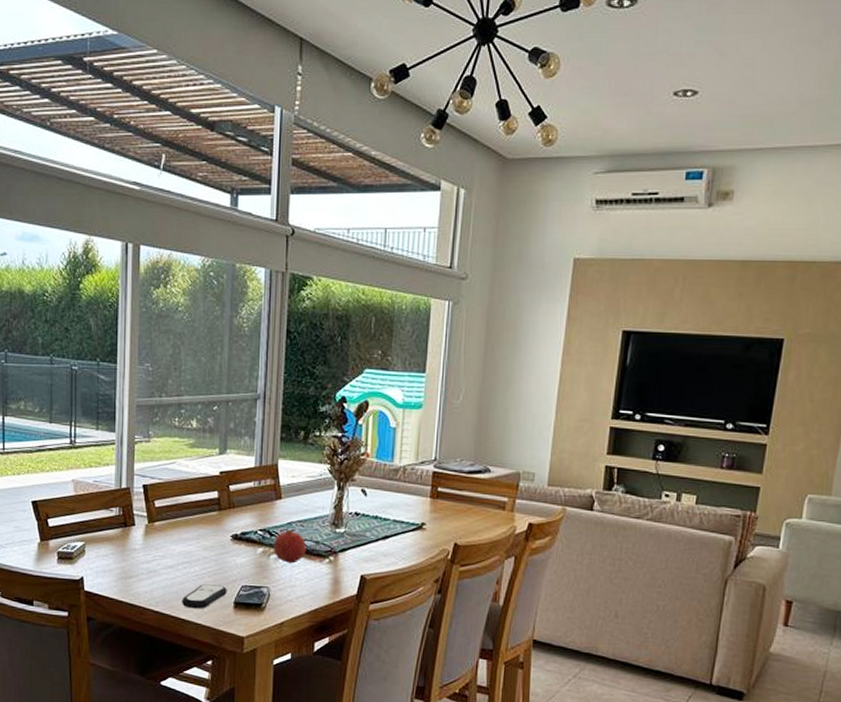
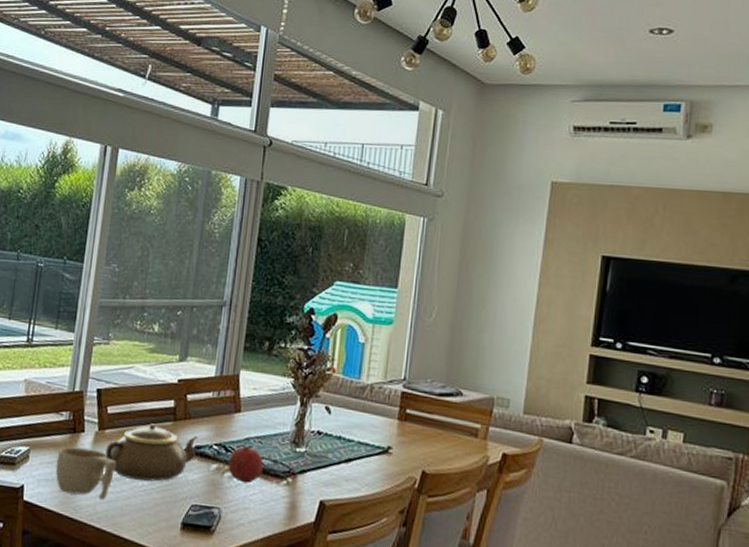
cup: none [111,540,167,587] -> present [55,447,116,501]
teapot: none [157,514,243,567] -> present [105,423,198,482]
remote control: present [182,584,227,609] -> none [126,500,175,529]

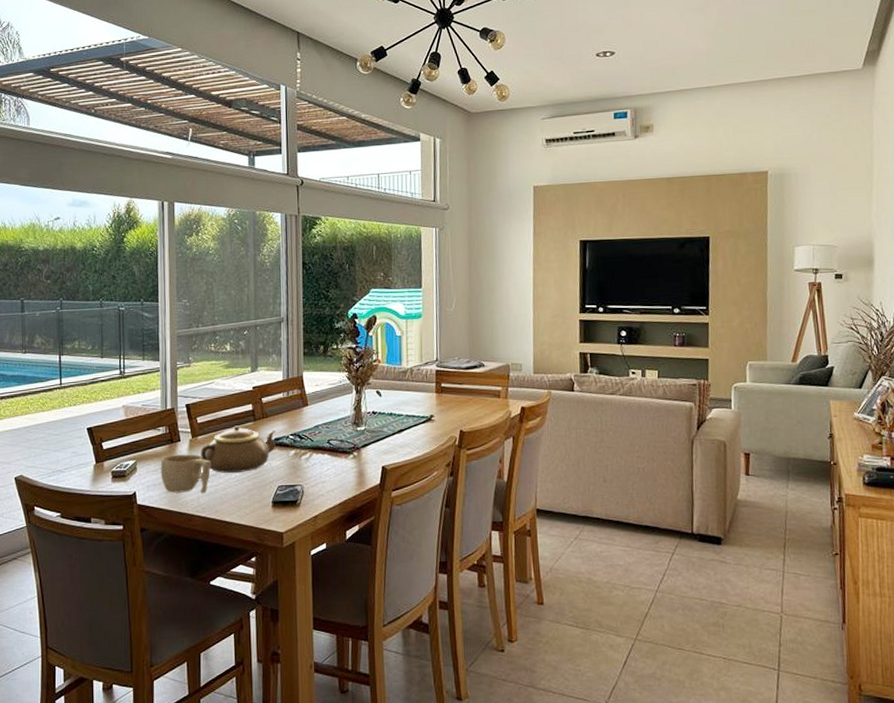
fruit: present [228,445,263,484] -> none [304,432,333,462]

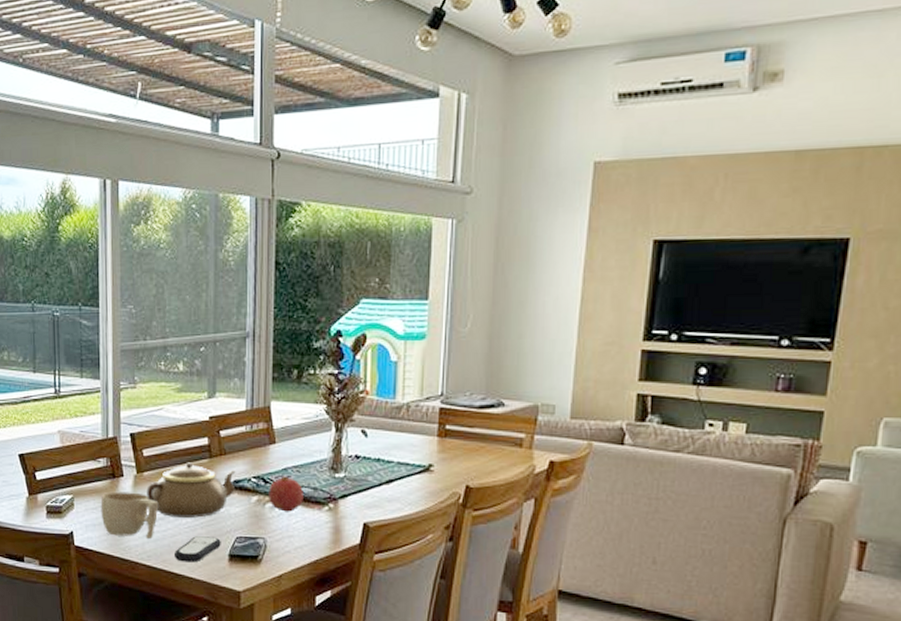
remote control: none [226,487,265,511] -> present [175,536,221,563]
fruit: none [304,432,333,462] -> present [269,476,303,512]

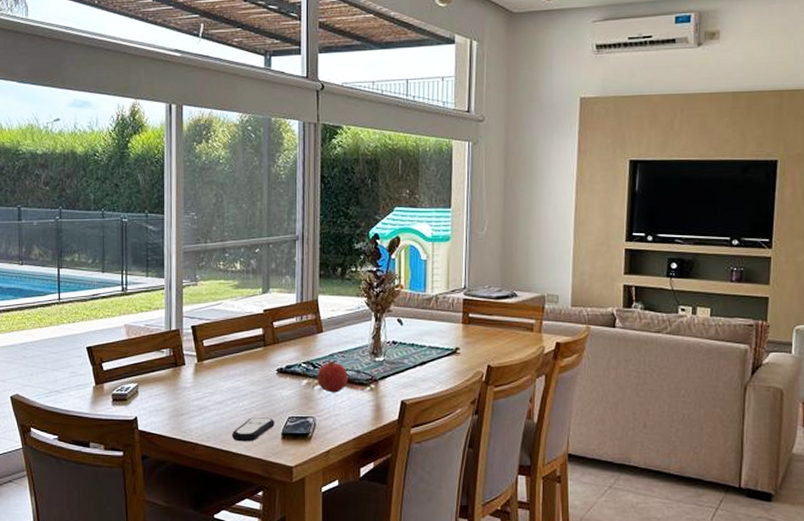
cup: present [100,491,158,540] -> none [163,379,217,422]
teapot: present [146,462,236,518] -> none [206,351,288,401]

